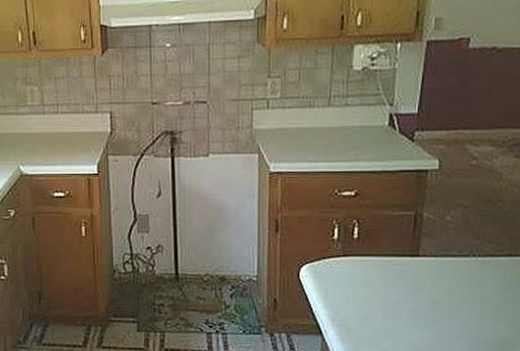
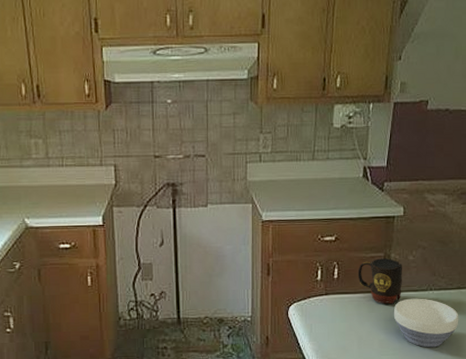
mug: none [382,218,439,271] -> present [358,258,403,304]
bowl: none [426,264,511,323] -> present [393,298,459,348]

